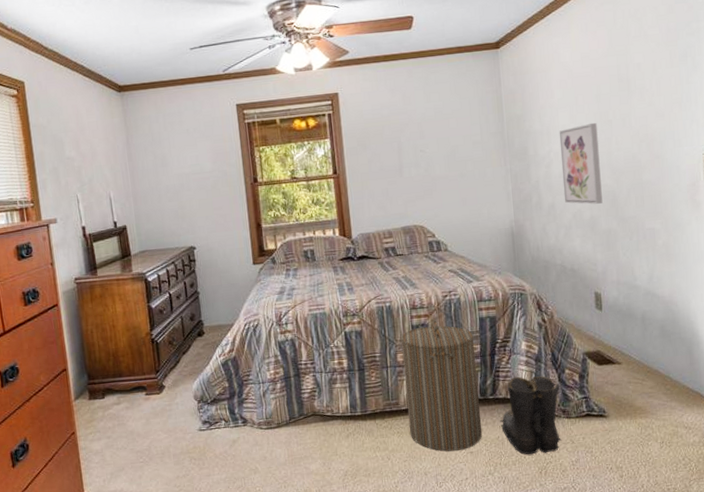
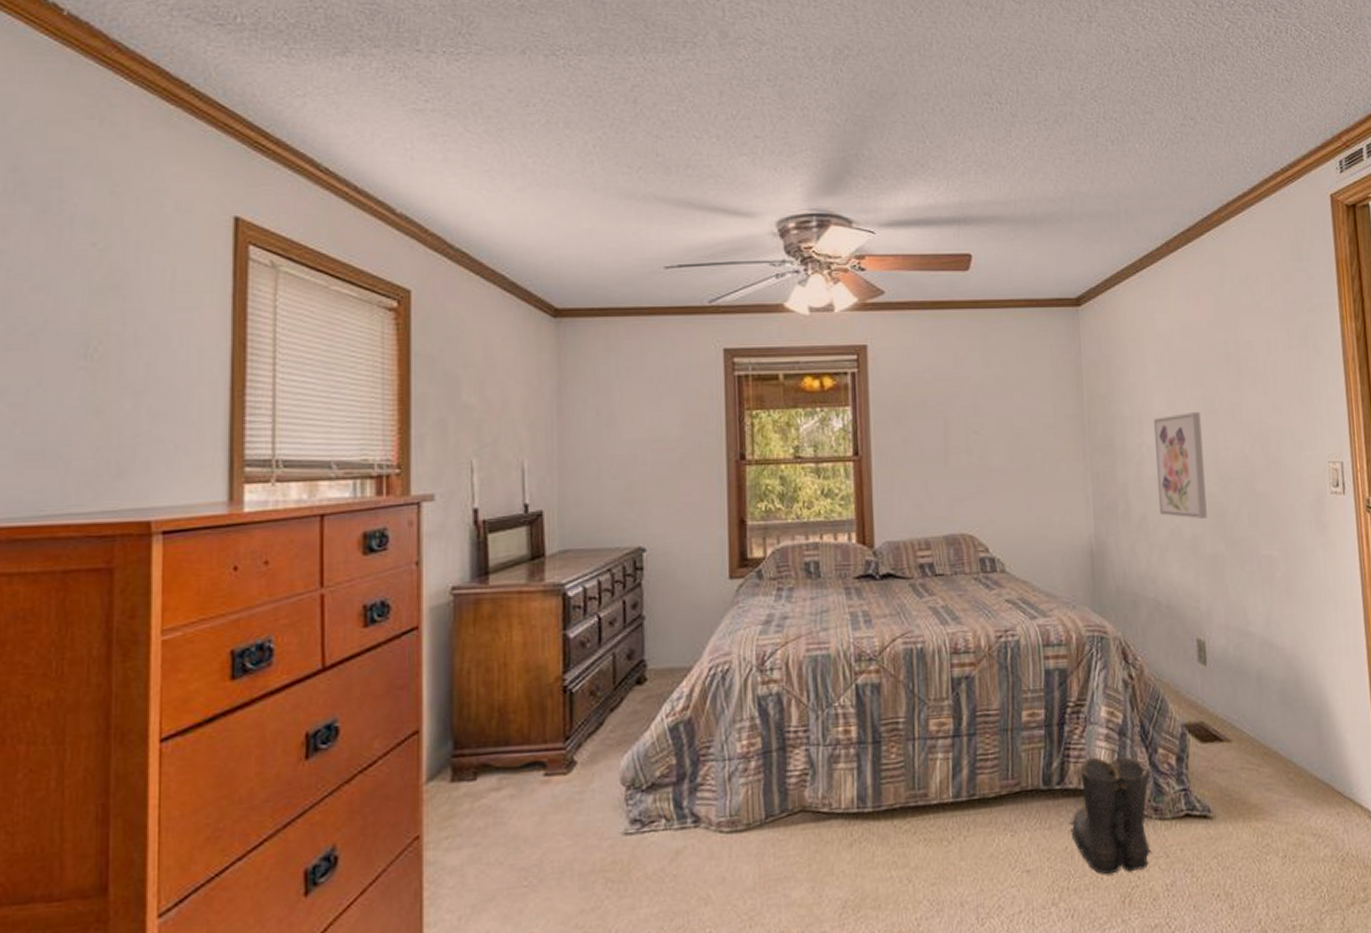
laundry hamper: present [400,318,483,451] -> none [935,668,1045,869]

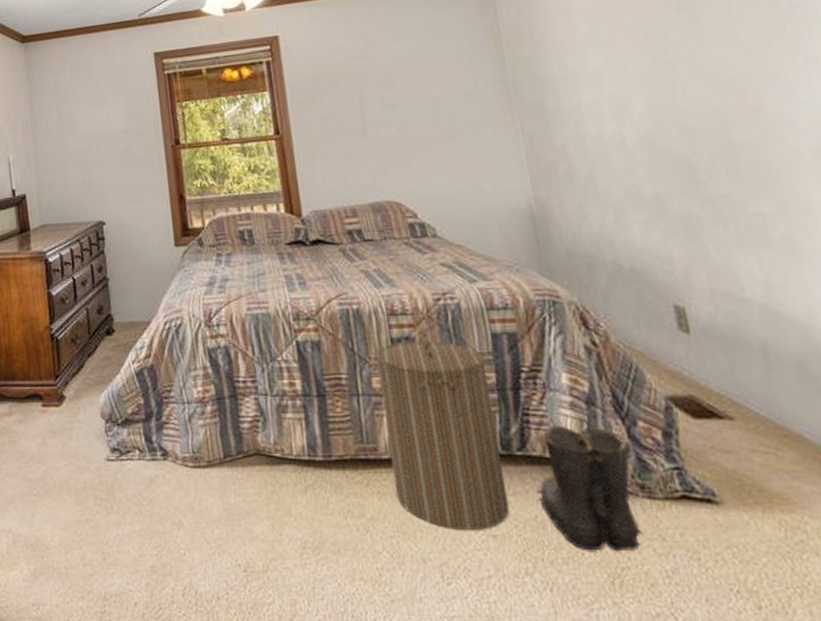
laundry hamper: none [935,668,1045,869] -> present [375,330,510,530]
wall art: present [1153,411,1207,519] -> none [590,64,671,177]

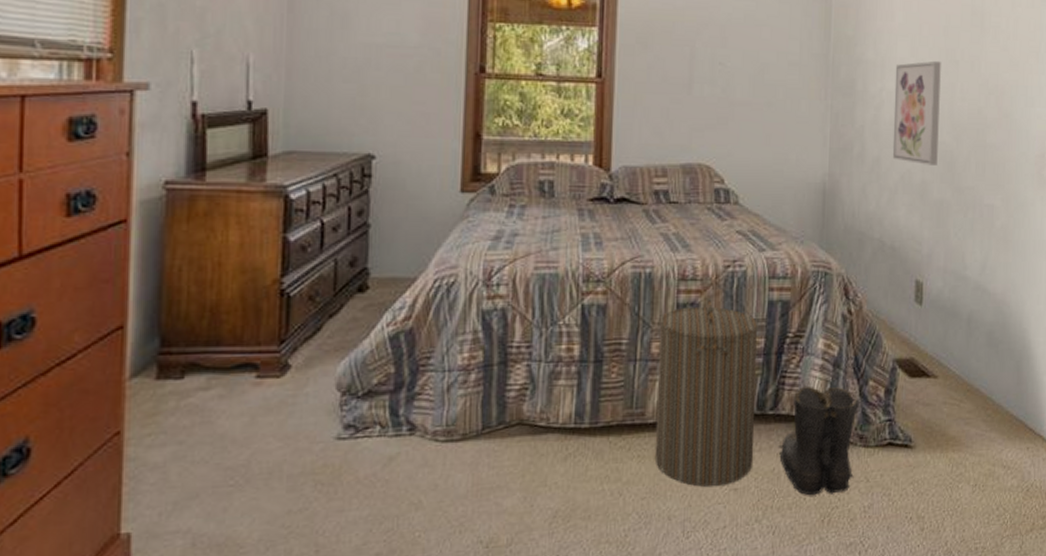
wall art: none [590,64,671,177] -> present [892,60,941,165]

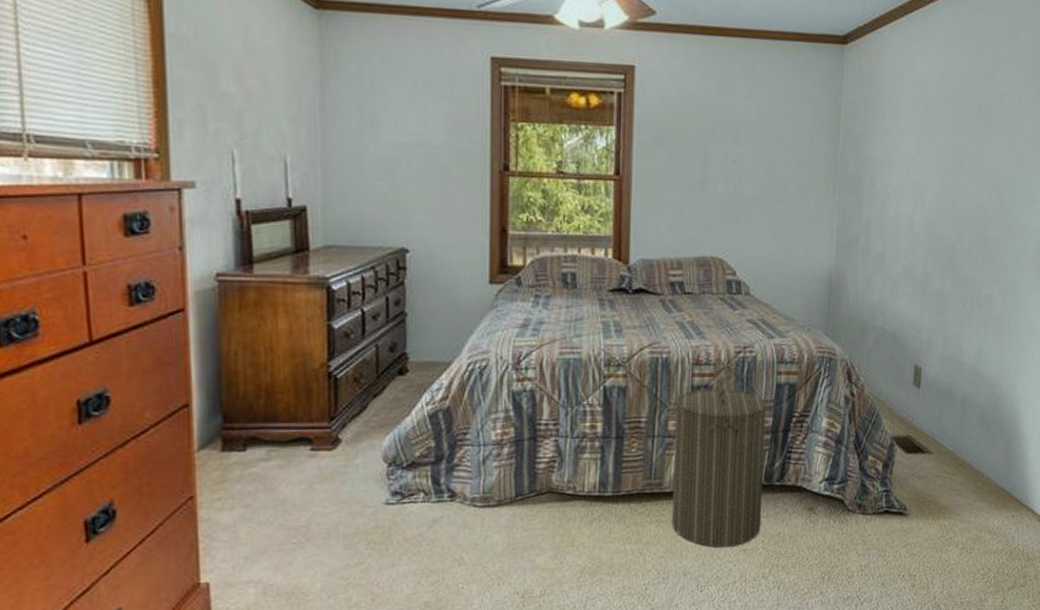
boots: present [778,385,859,496] -> none [784,460,859,556]
wall art: present [892,60,941,165] -> none [896,157,946,258]

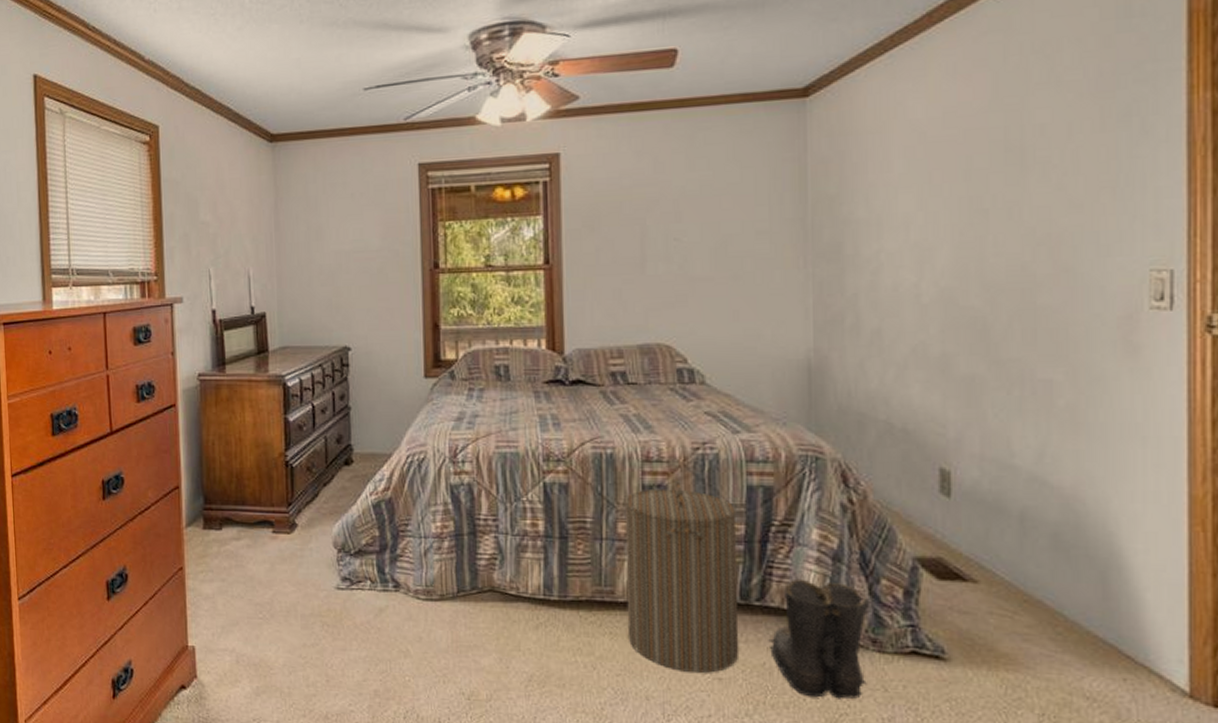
boots: none [784,460,859,556] -> present [768,578,869,699]

